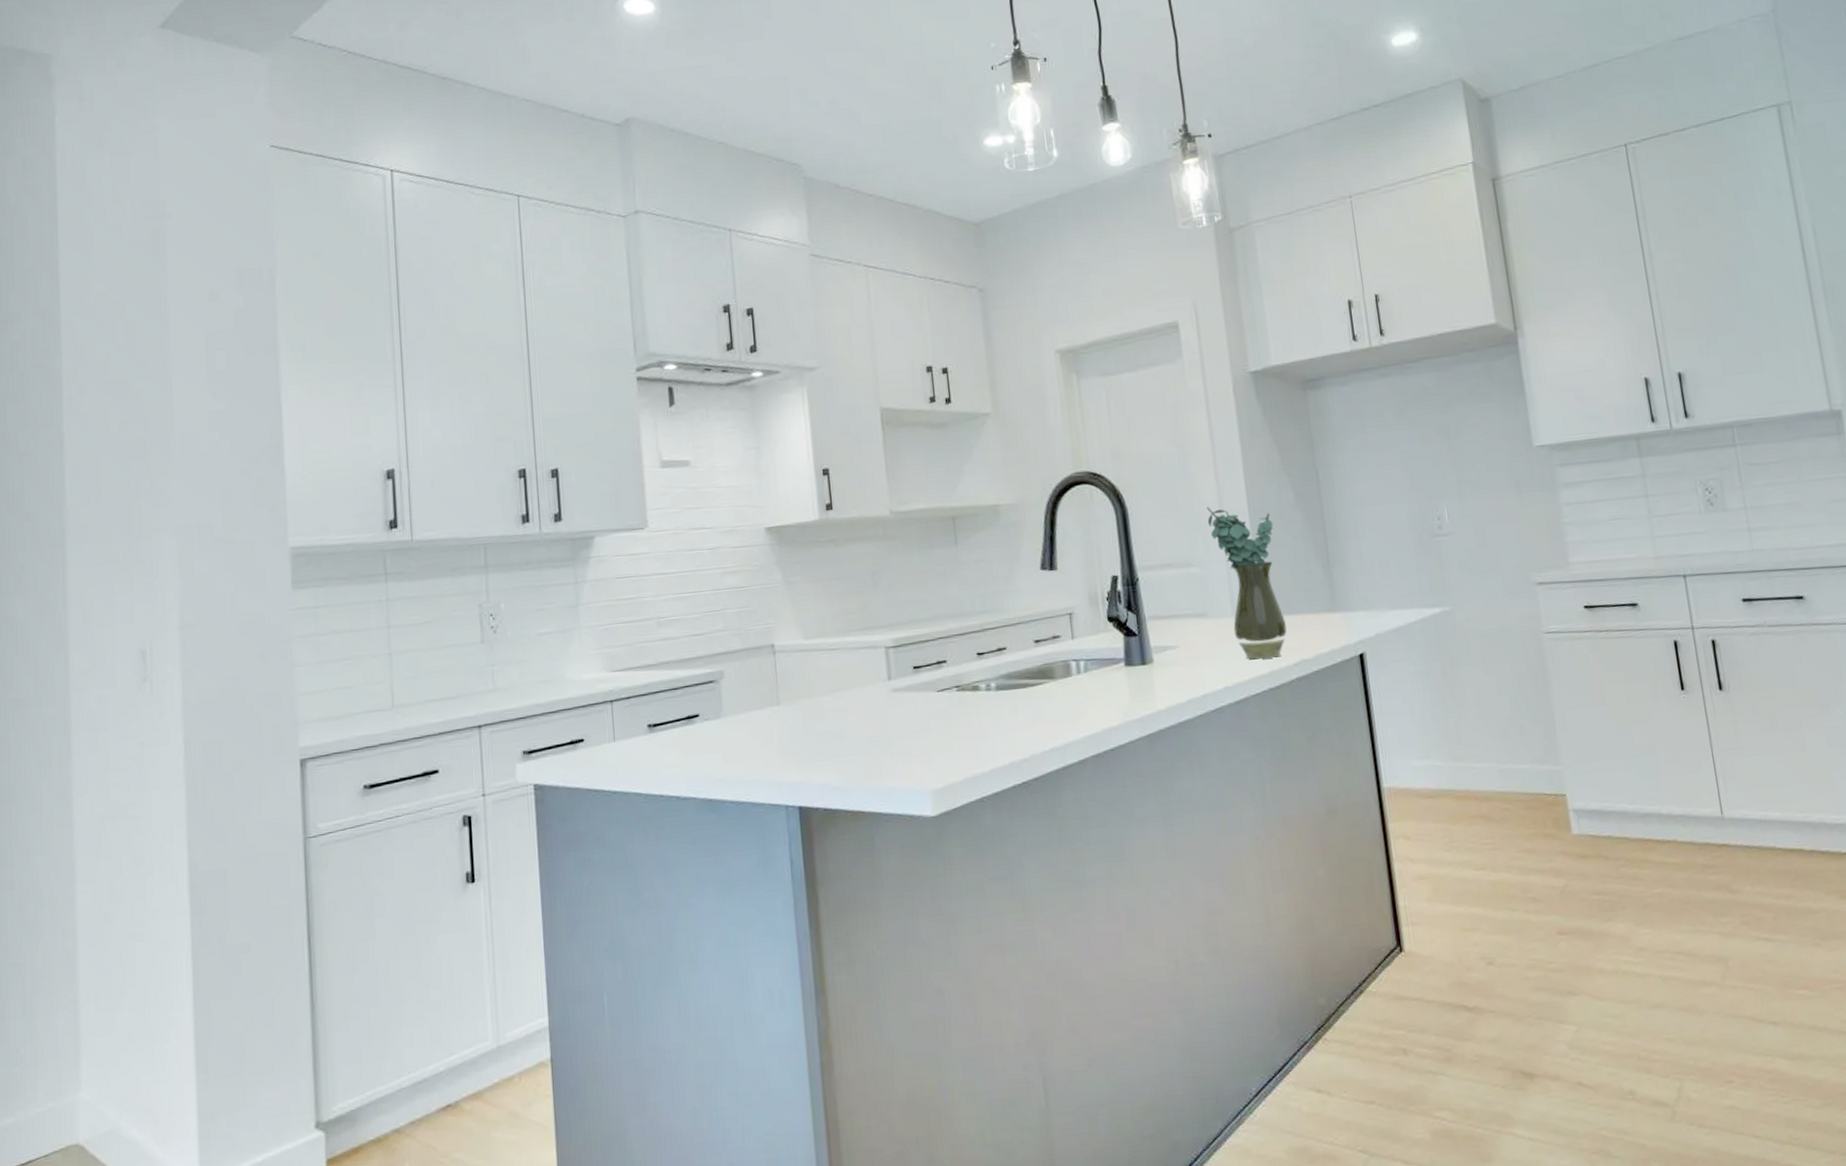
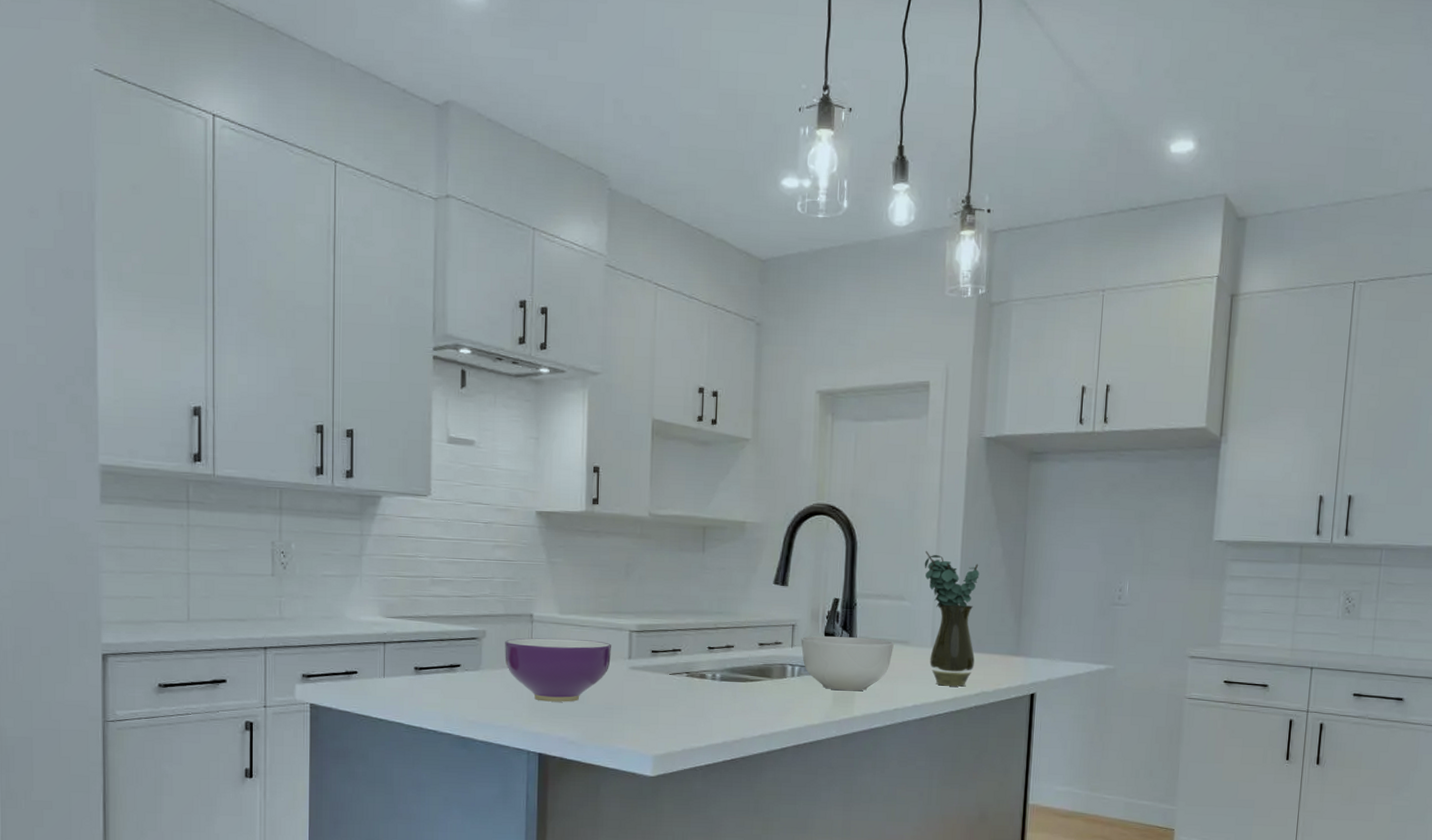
bowl: none [746,664,868,744] -> present [505,638,611,702]
bowl: none [1081,615,1190,683] -> present [801,636,895,691]

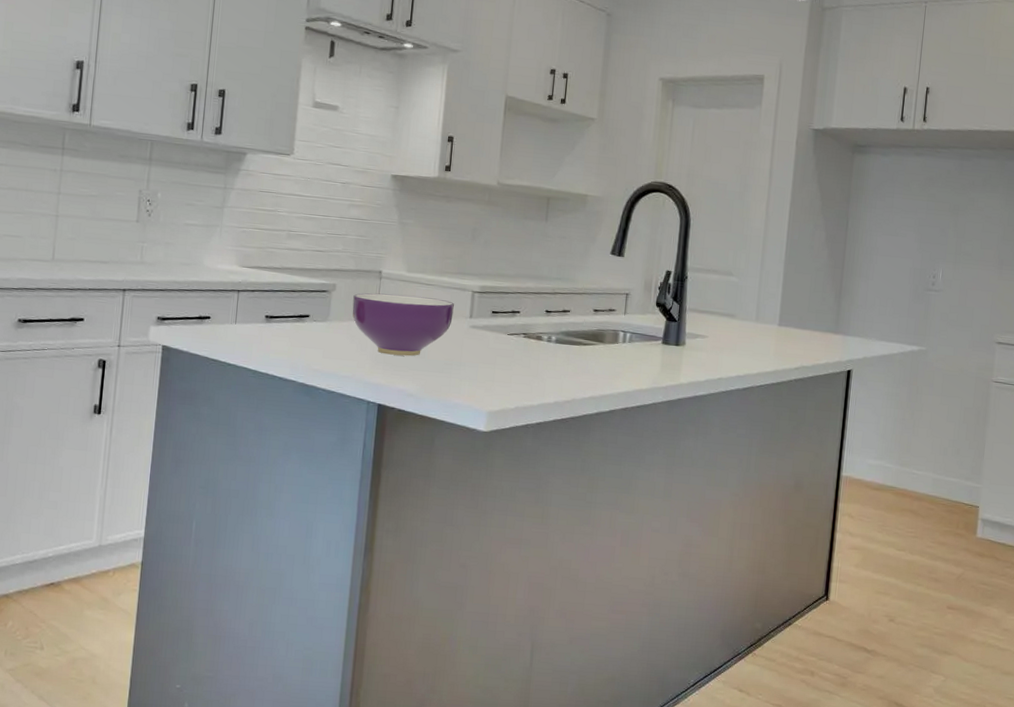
bowl: present [801,636,895,691] -> none [633,305,722,360]
vase: present [924,550,980,687] -> none [752,230,804,360]

